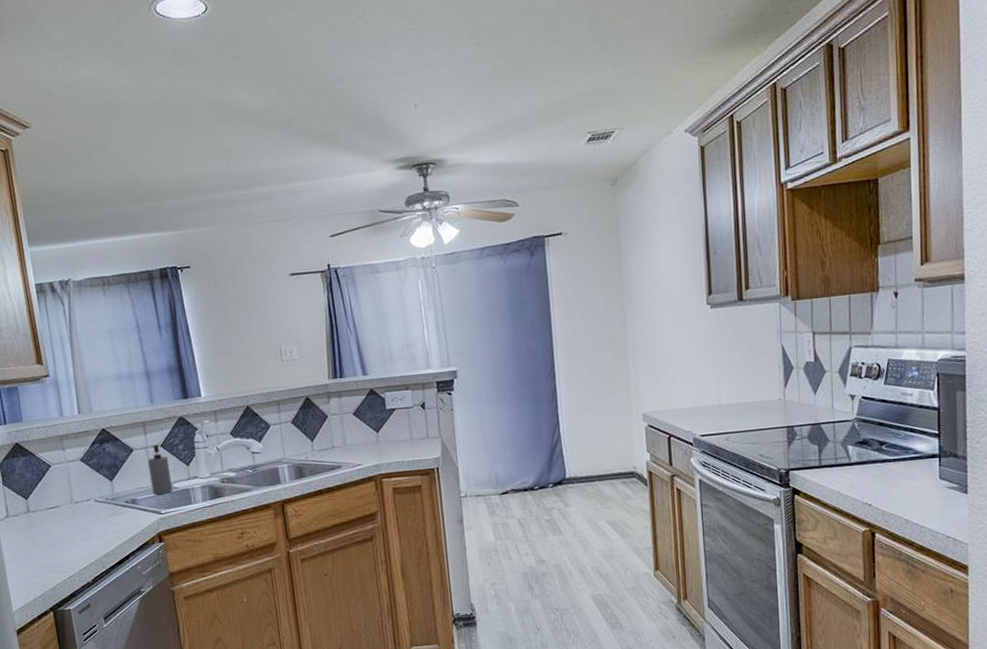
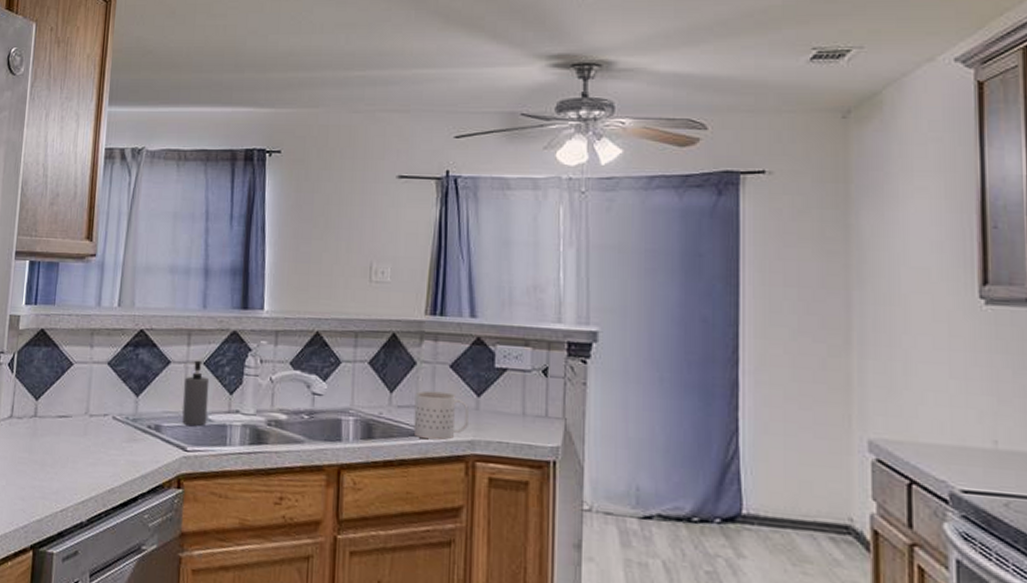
mug: none [330,433,373,471] -> present [413,390,469,441]

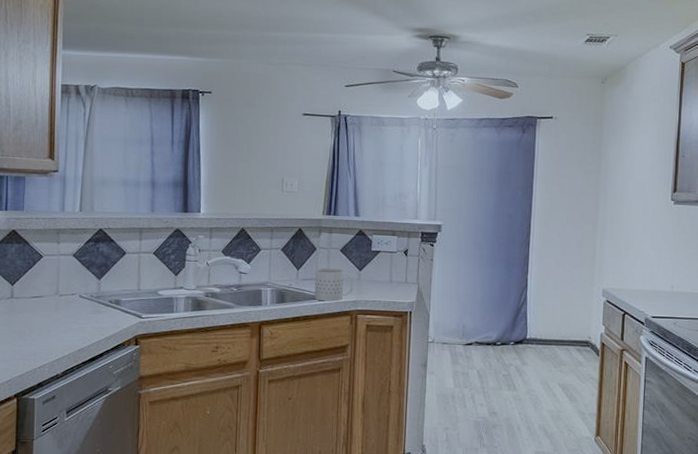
soap dispenser: present [182,360,210,426] -> none [137,251,159,299]

